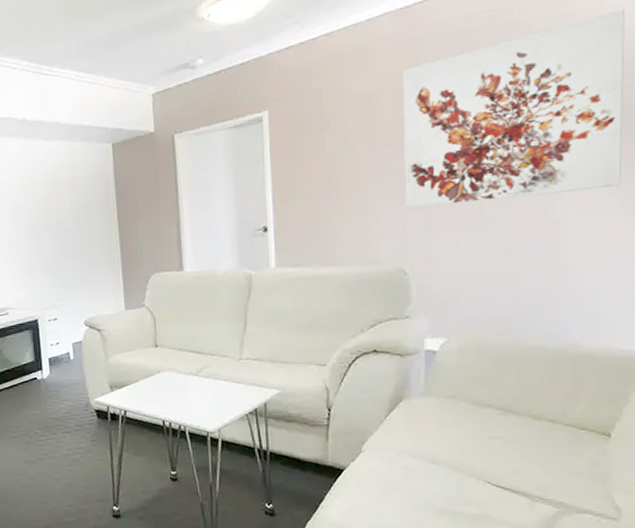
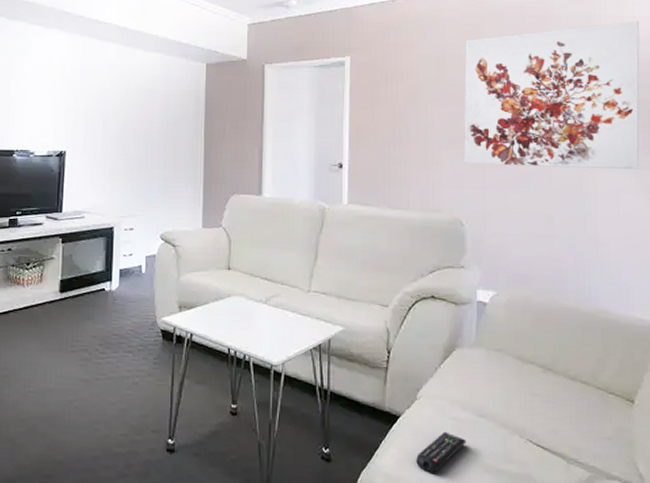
remote control: none [364,480,418,520] -> present [416,431,467,473]

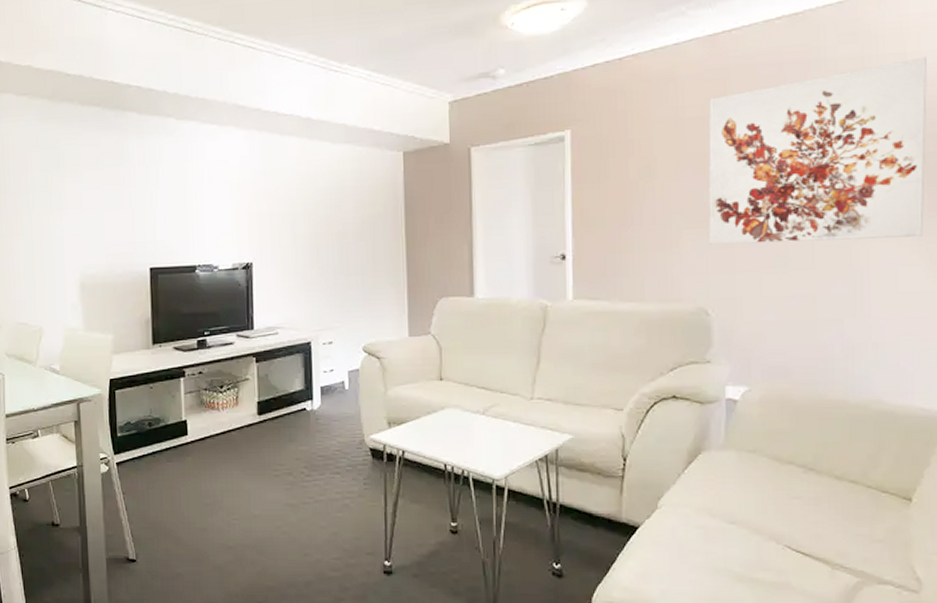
remote control: present [416,431,467,473] -> none [658,541,715,585]

